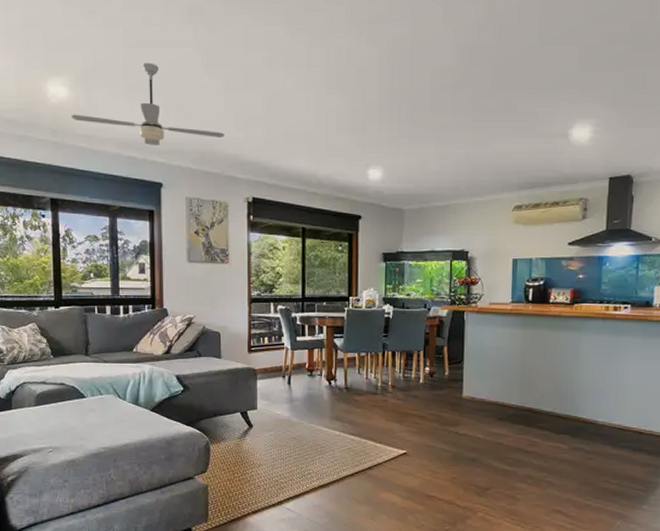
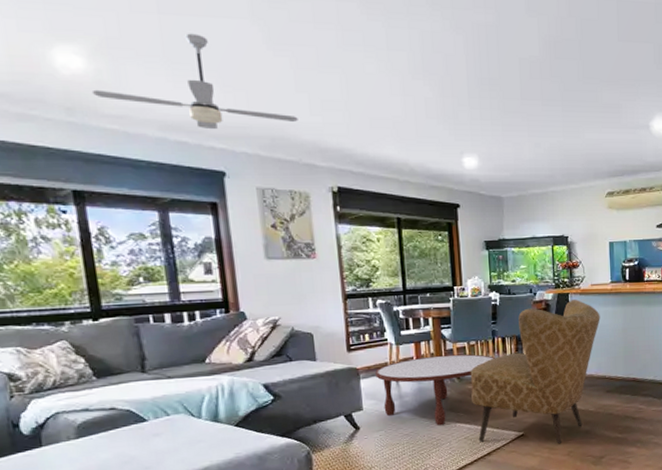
coffee table: none [271,363,383,433] -> present [375,354,495,426]
armchair: none [358,318,497,468] -> present [470,299,600,444]

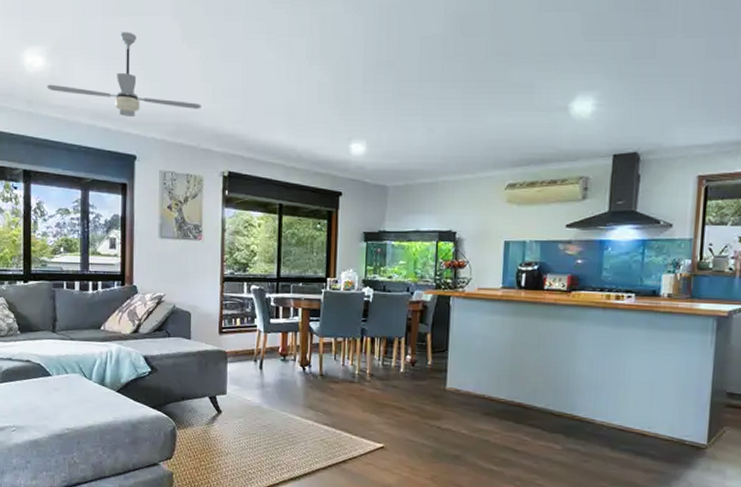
coffee table: present [375,354,495,426] -> none [242,348,361,423]
armchair: present [470,299,600,444] -> none [332,303,485,465]

